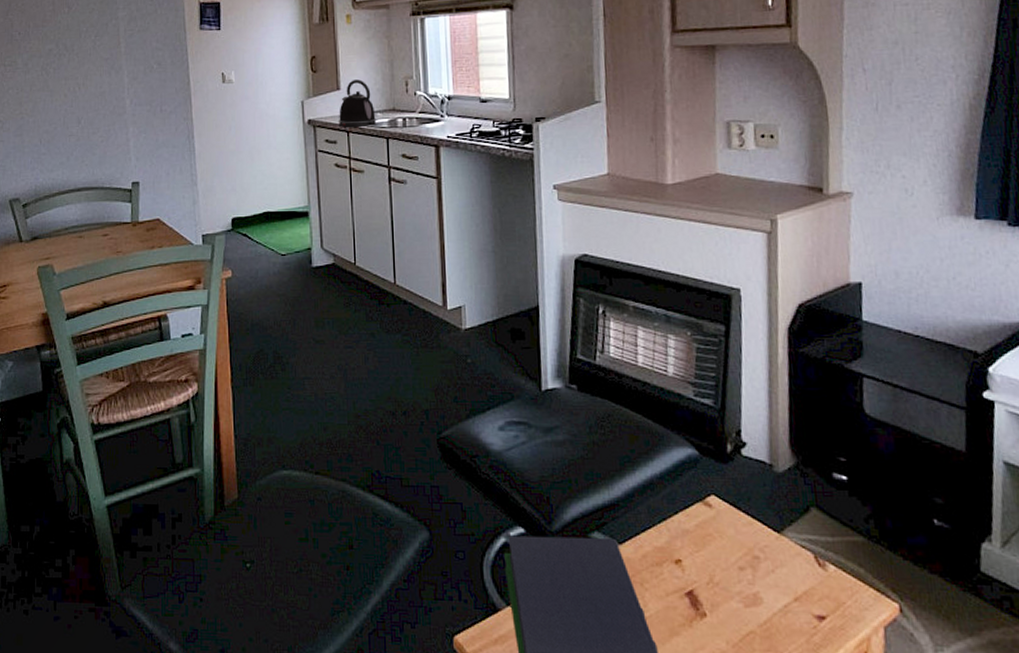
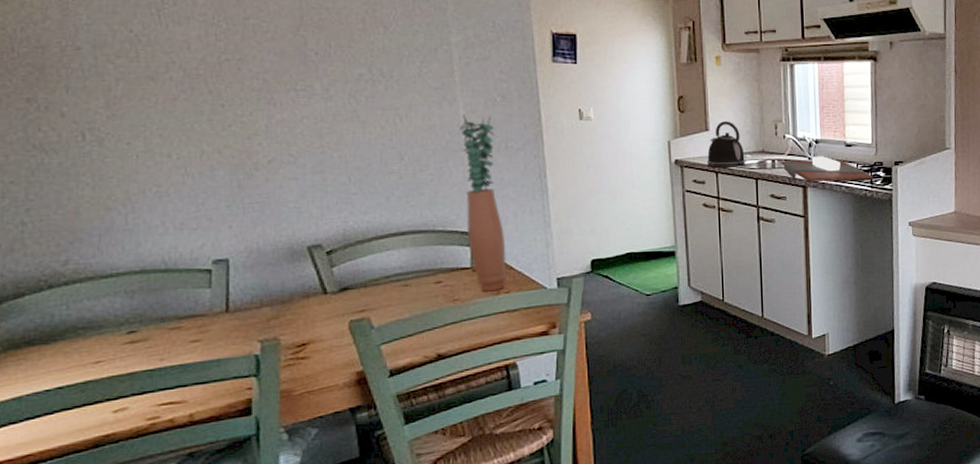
vase: none [124,81,160,246] -> present [460,114,507,292]
cutting board: none [412,113,512,141] -> present [780,156,873,182]

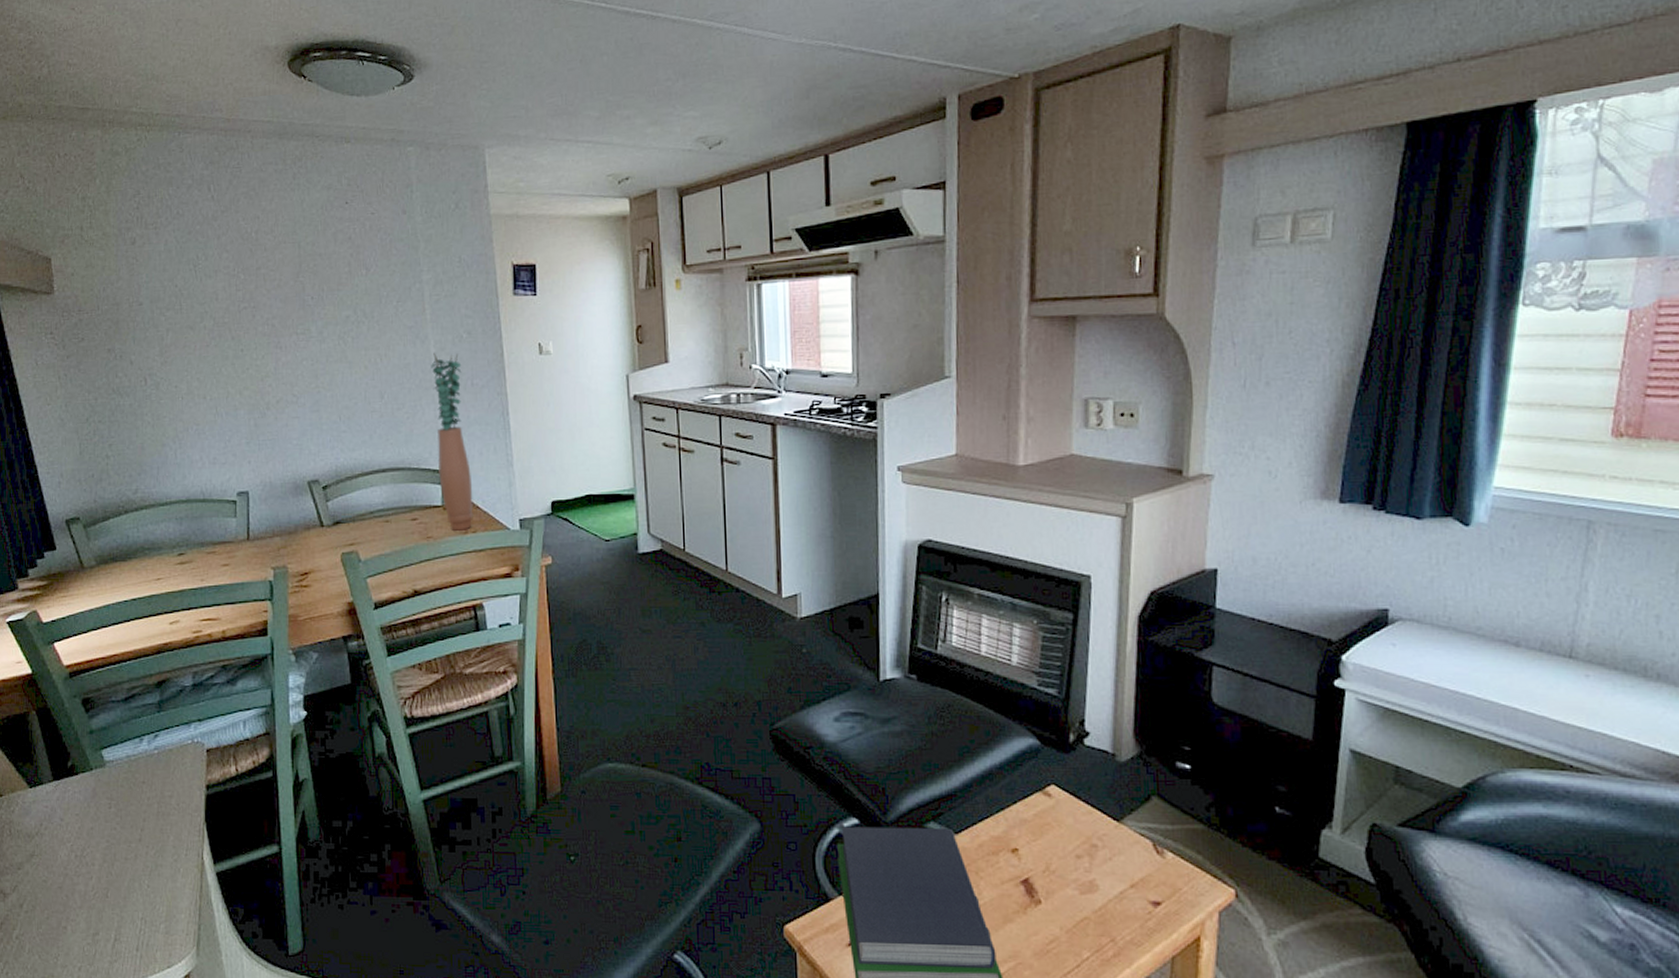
kettle: present [706,121,745,168] -> none [666,351,707,404]
cutting board: present [780,156,873,182] -> none [746,389,854,418]

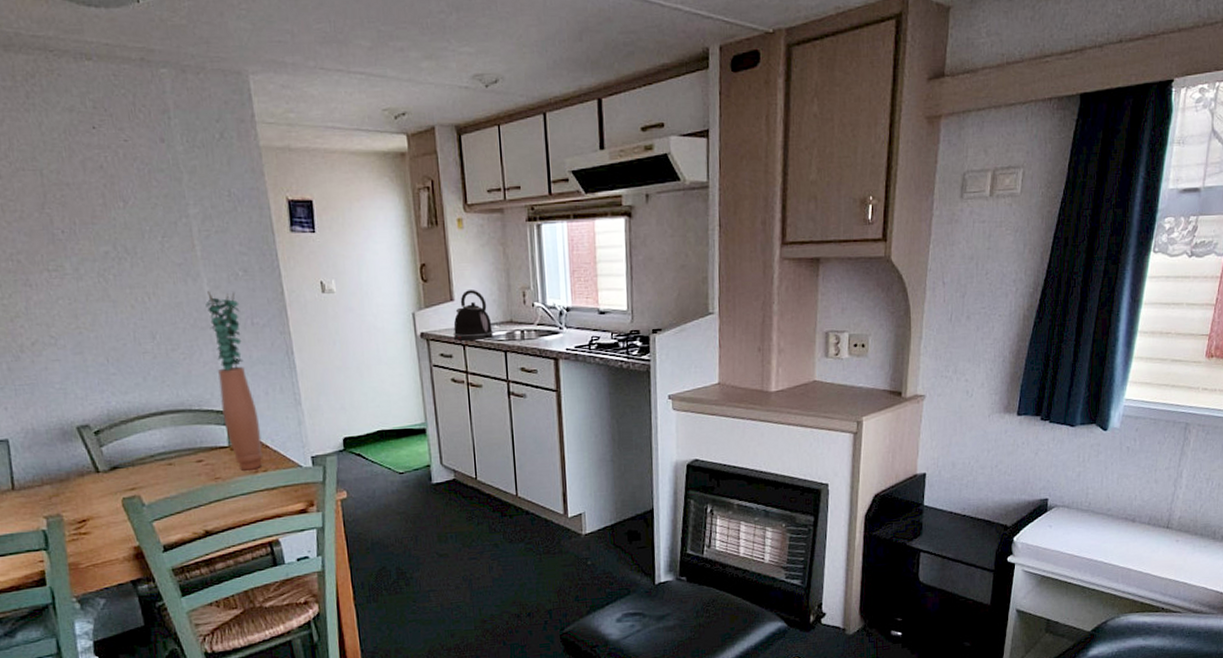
kettle: none [666,351,707,404] -> present [453,290,493,341]

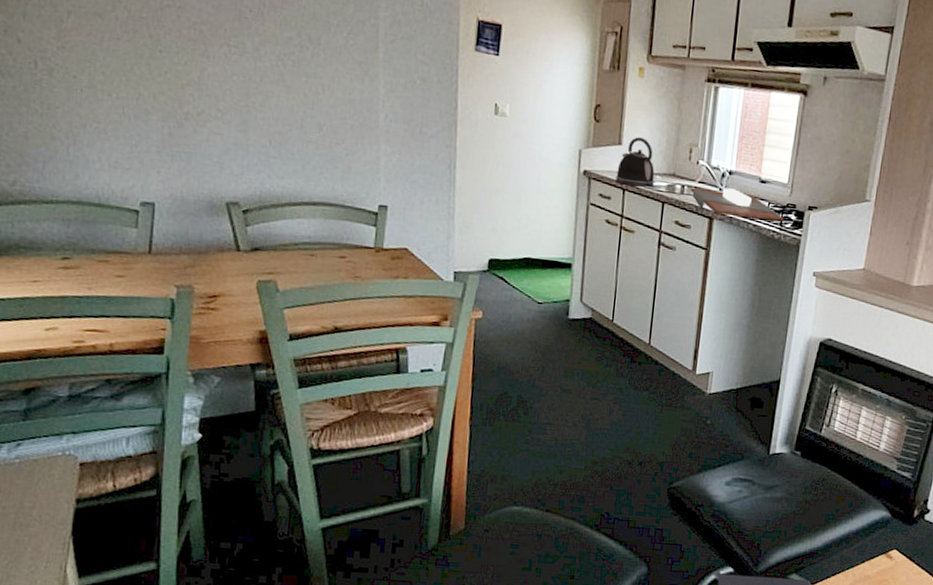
vase: present [206,290,263,471] -> none [374,92,412,275]
cutting board: none [530,325,629,353] -> present [690,187,784,222]

